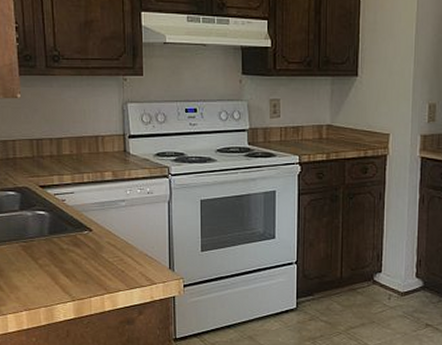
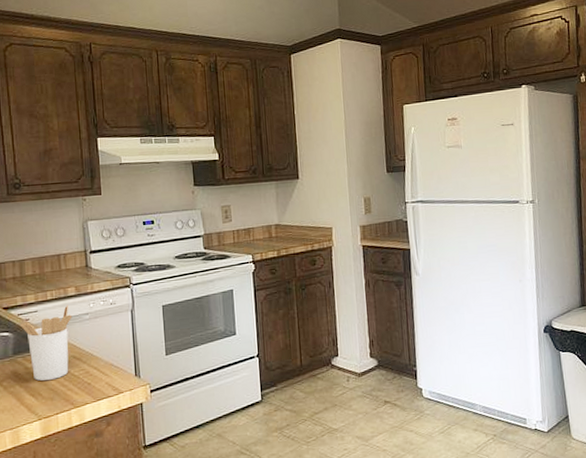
utensil holder: none [56,189,108,263] -> present [19,305,72,381]

